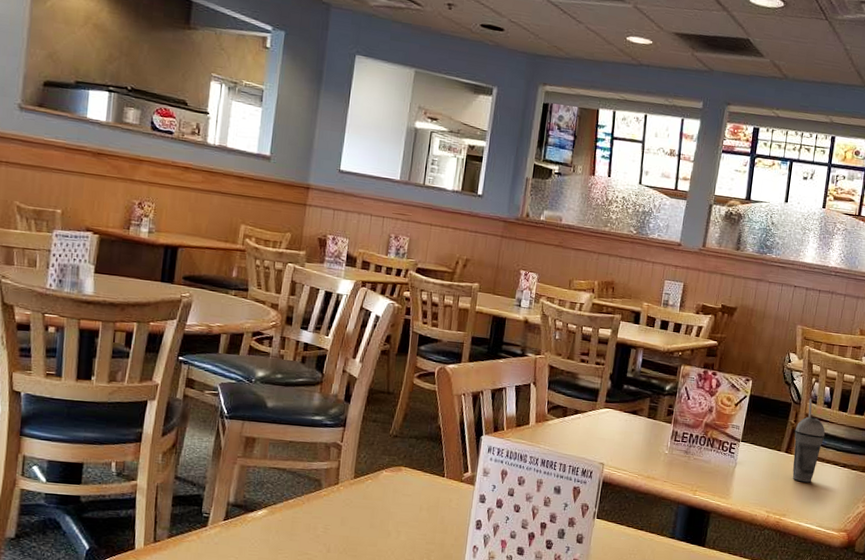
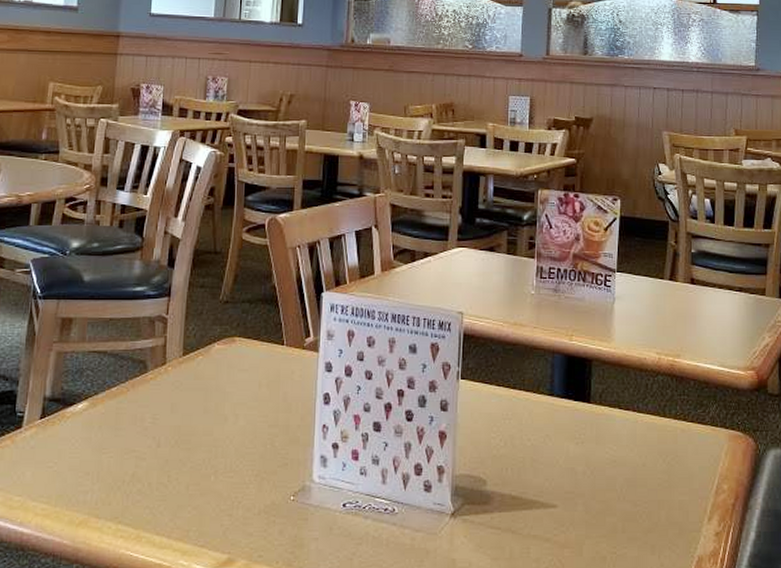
beverage cup: present [792,399,825,483] -> none [677,214,713,314]

